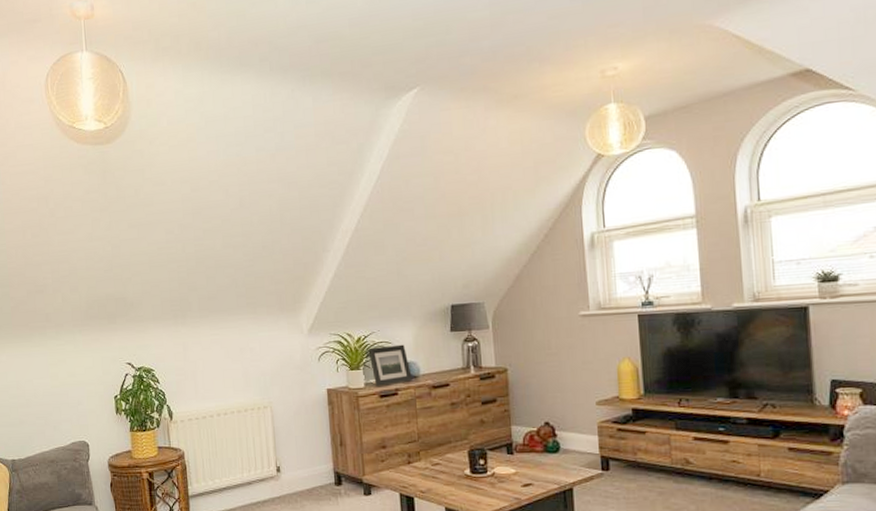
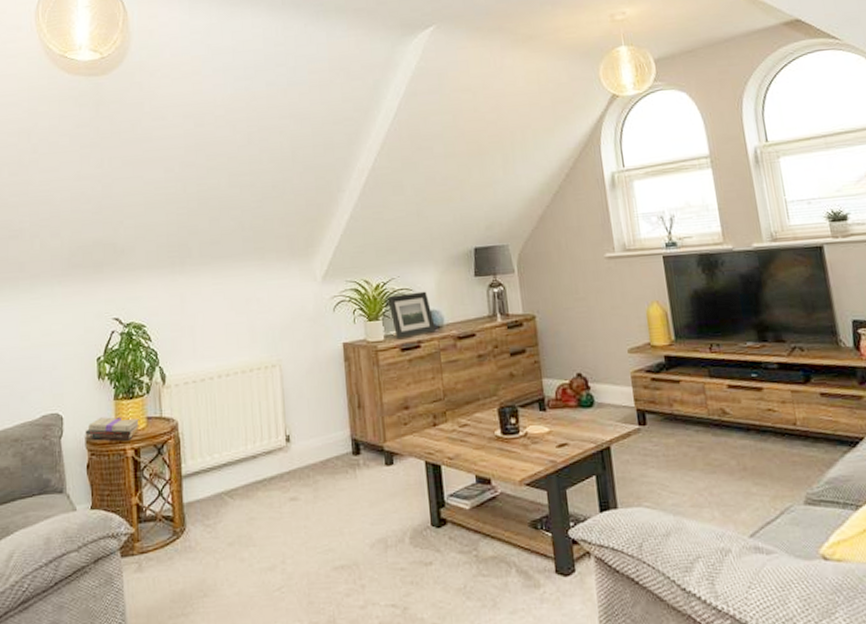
books: none [107,445,152,465] -> present [85,417,139,441]

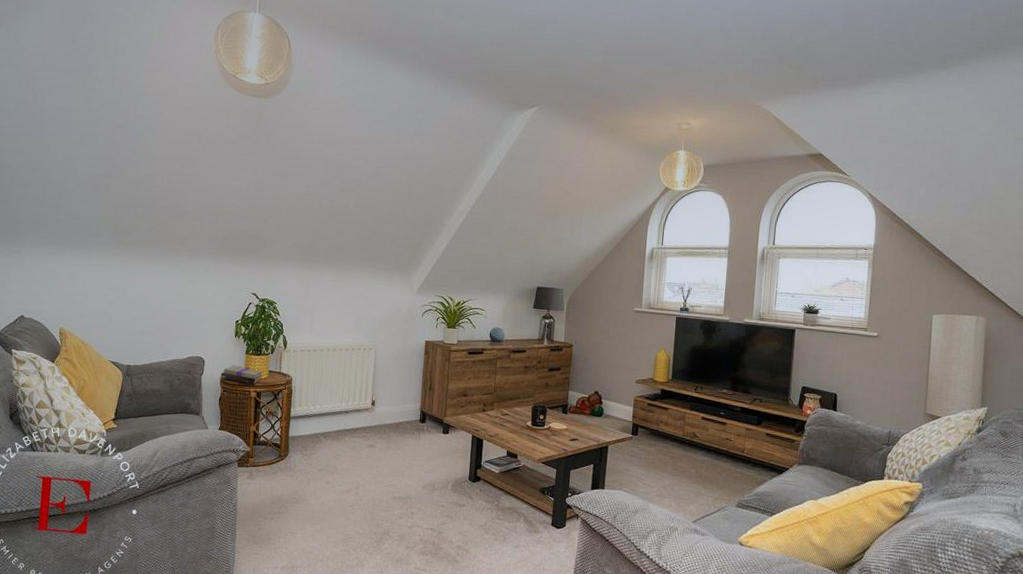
picture frame: present [387,291,436,338] -> none [464,312,497,345]

